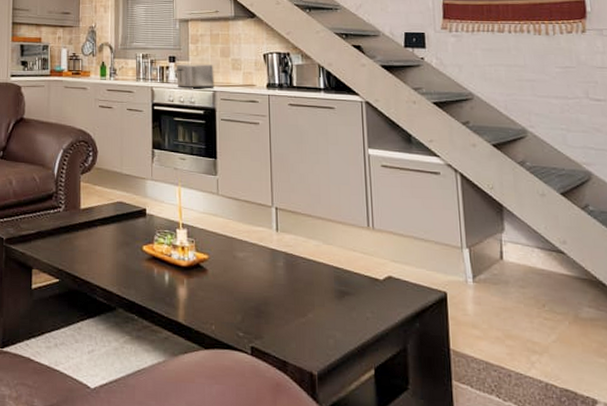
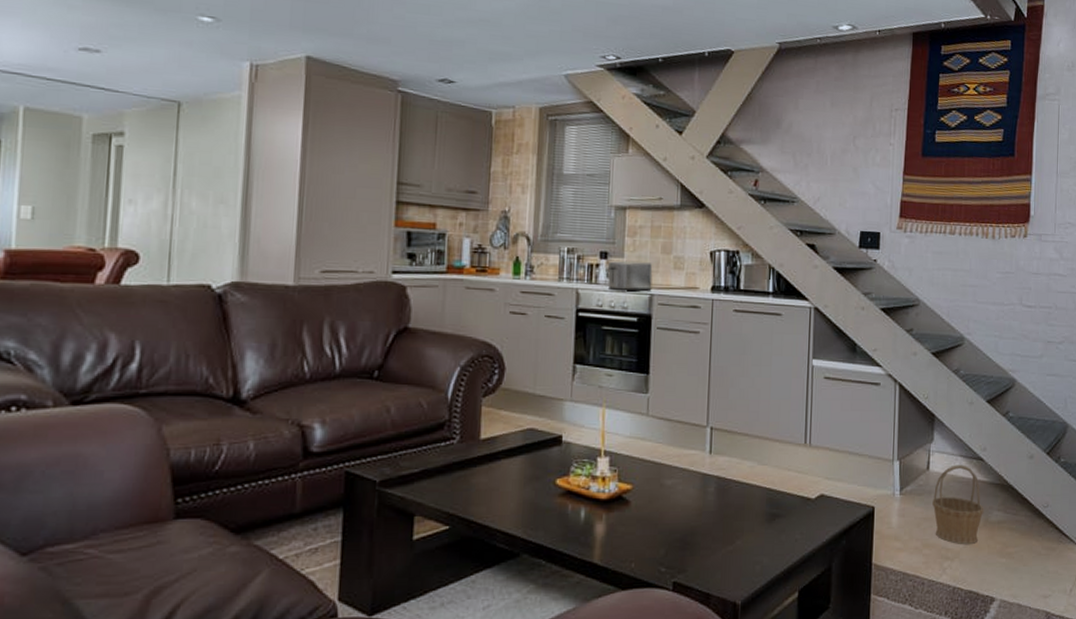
basket: none [510,256,572,340] -> present [932,464,984,544]

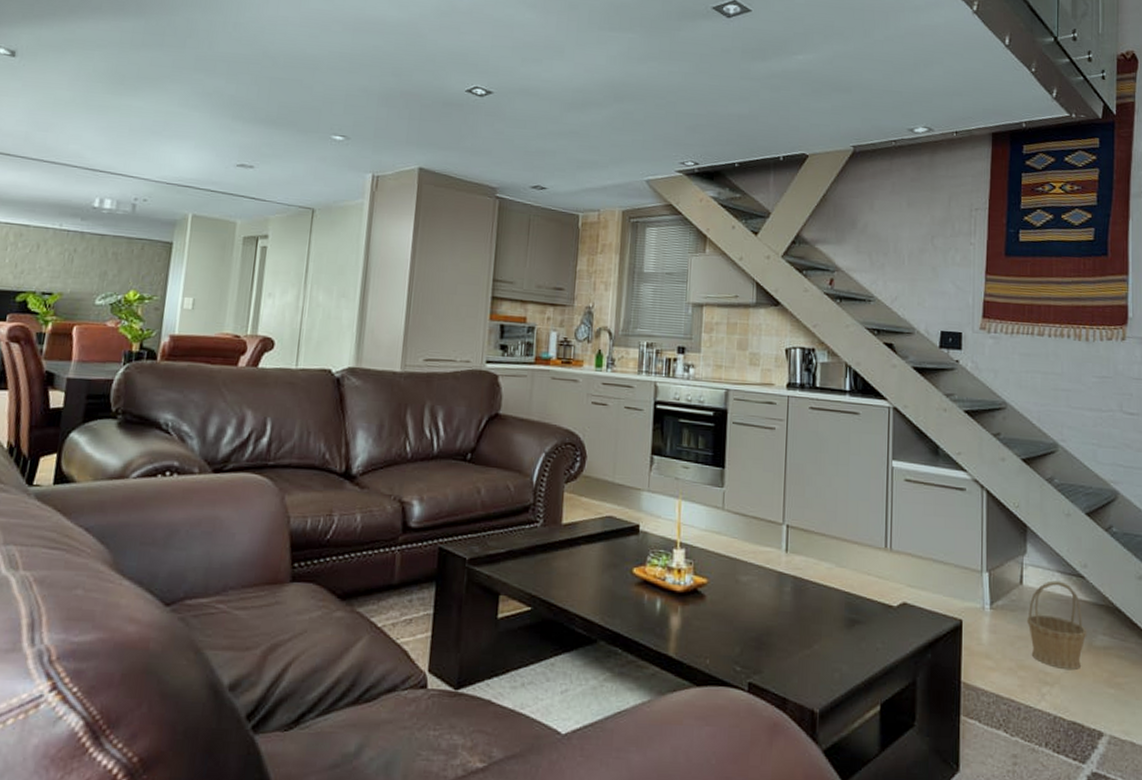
toaster: present [607,260,653,293] -> none [684,356,729,387]

